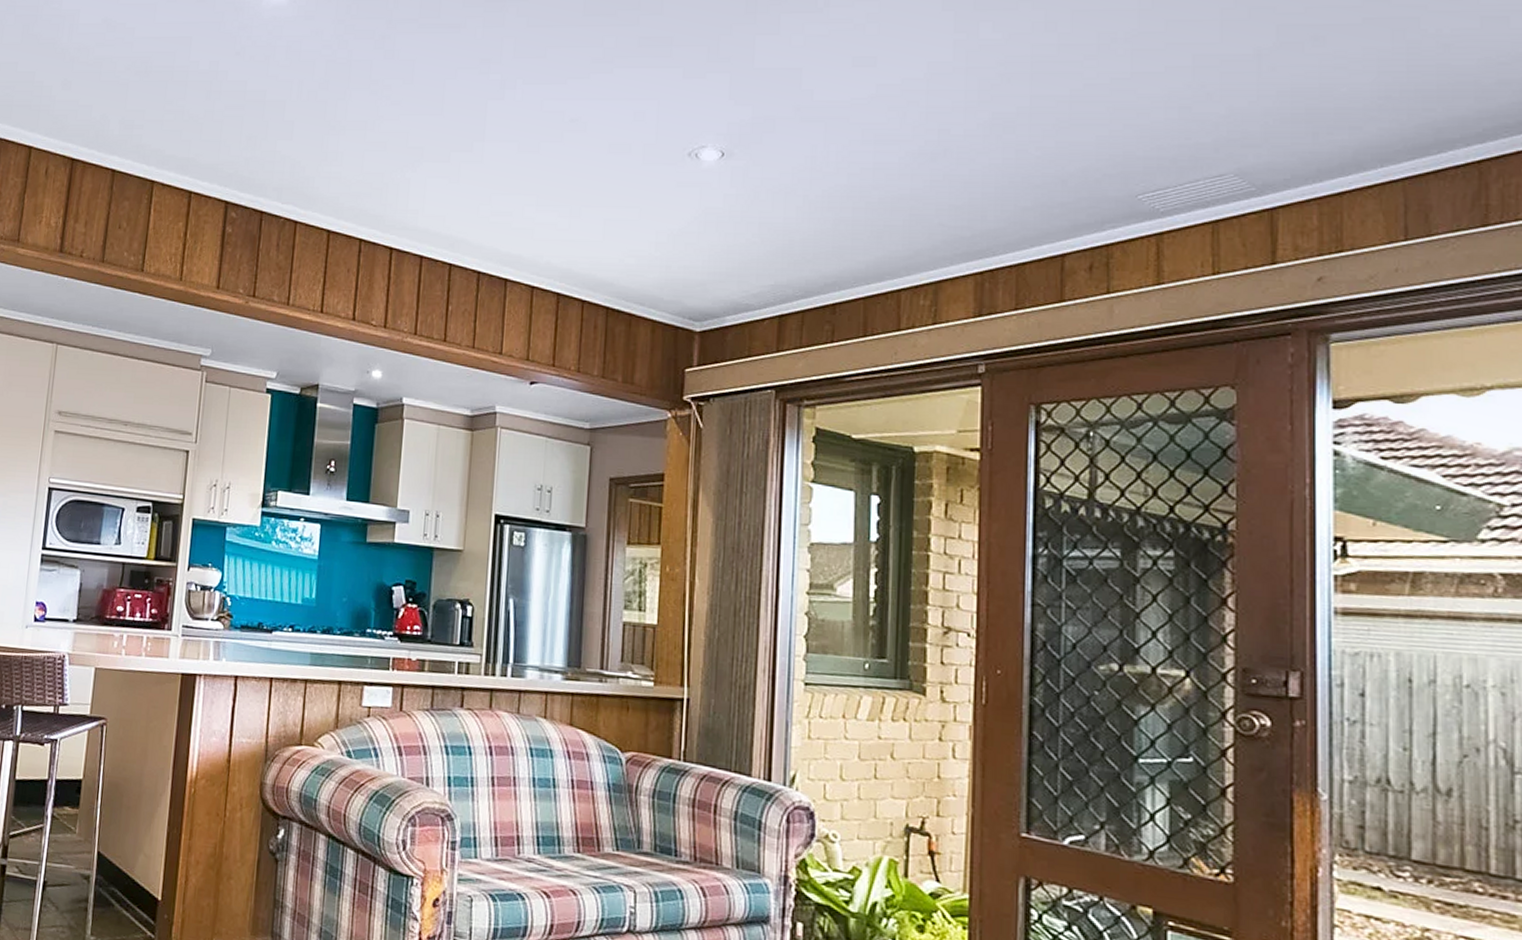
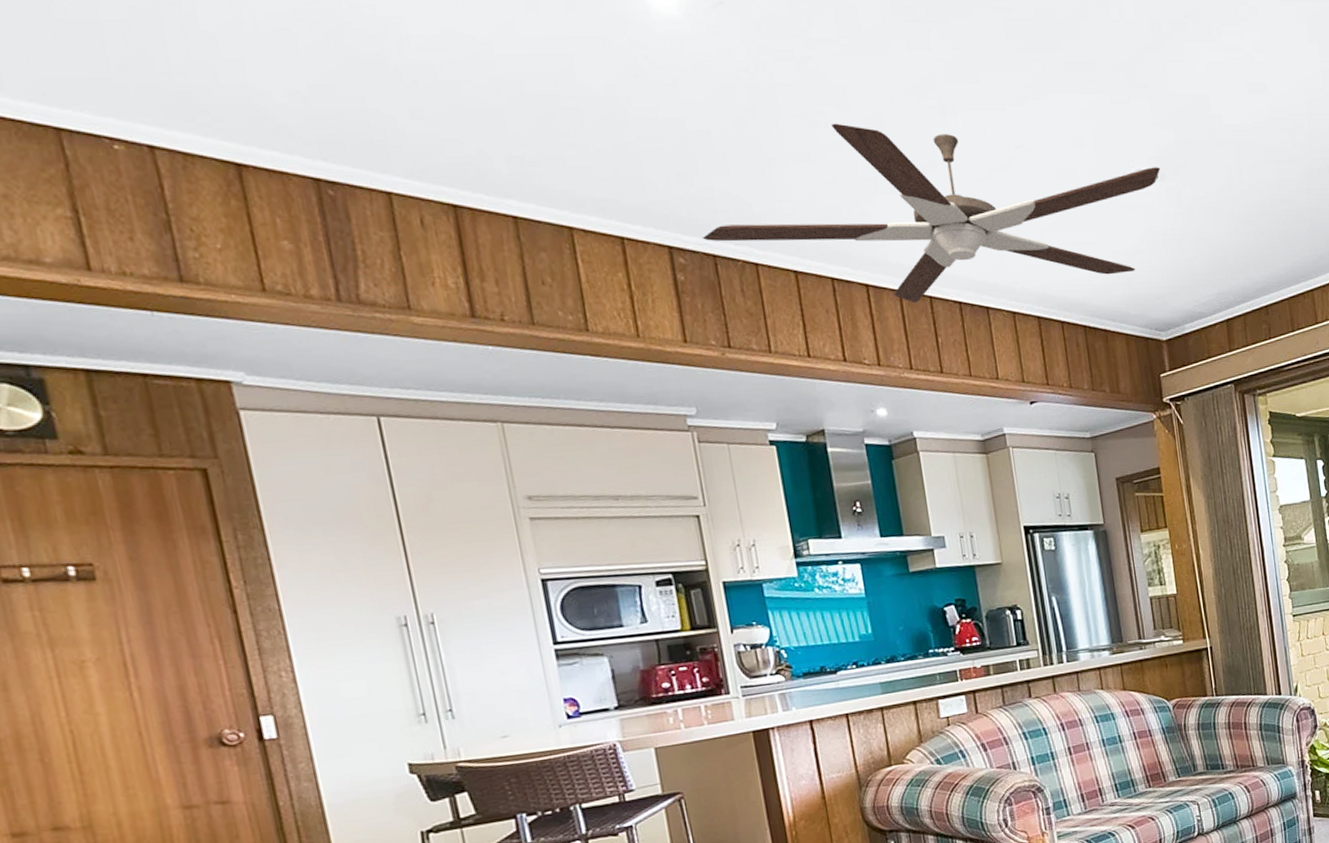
ceiling fan: none [255,95,729,270] -> present [701,123,1161,304]

